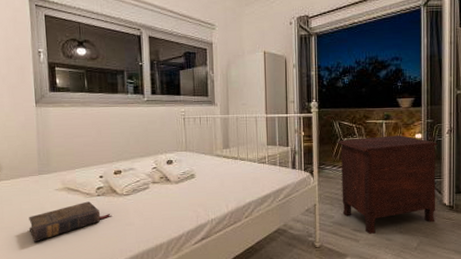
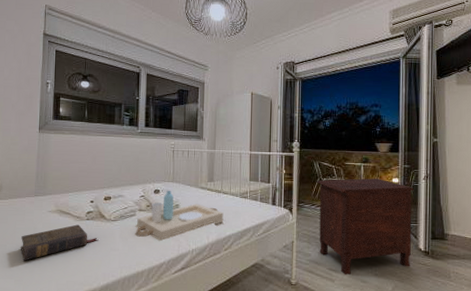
serving tray: none [151,160,242,211] -> present [136,190,224,240]

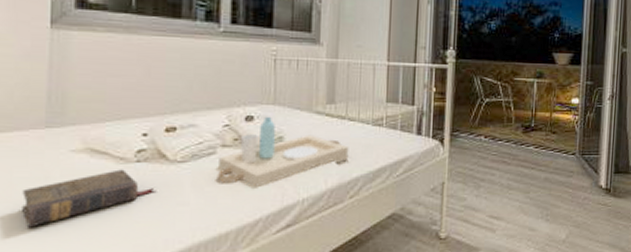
nightstand: present [316,178,414,275] -> none [476,98,597,223]

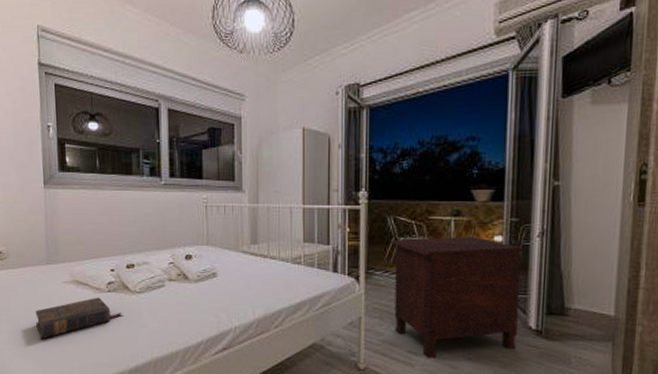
serving tray: present [217,116,349,187] -> none [166,255,272,315]
nightstand: none [476,98,597,223] -> present [390,237,524,359]

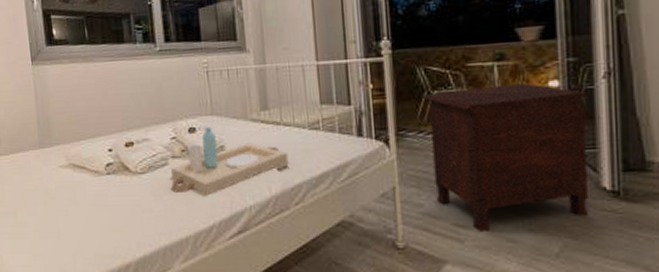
book: present [35,297,124,339] -> none [32,181,126,231]
serving tray: none [166,255,272,315] -> present [171,126,289,195]

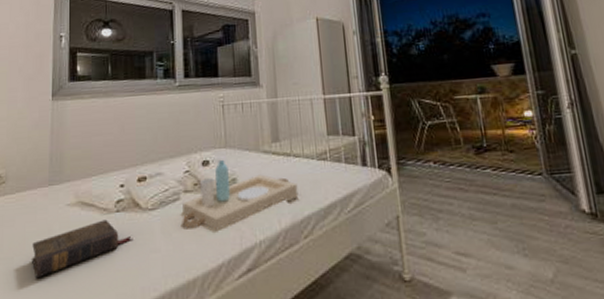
book: none [32,181,126,231] -> present [32,219,134,279]
nightstand: present [422,83,589,233] -> none [418,114,574,261]

